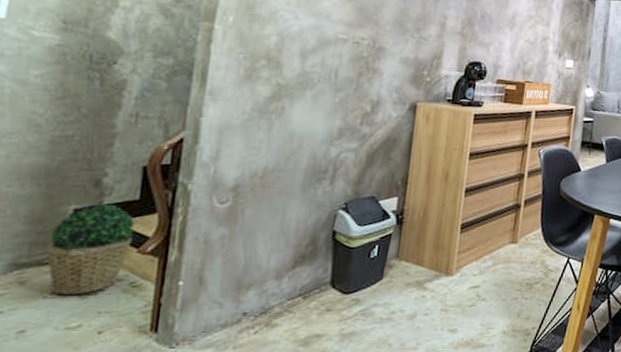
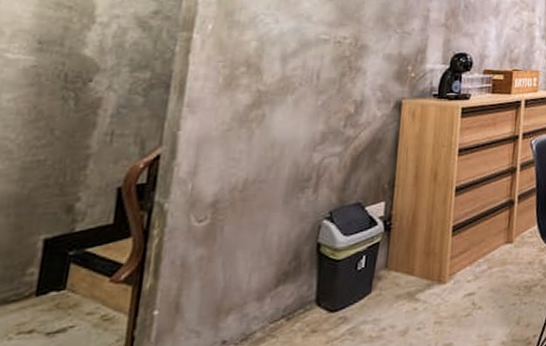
potted plant: present [47,204,136,296] -> none [14,230,109,335]

